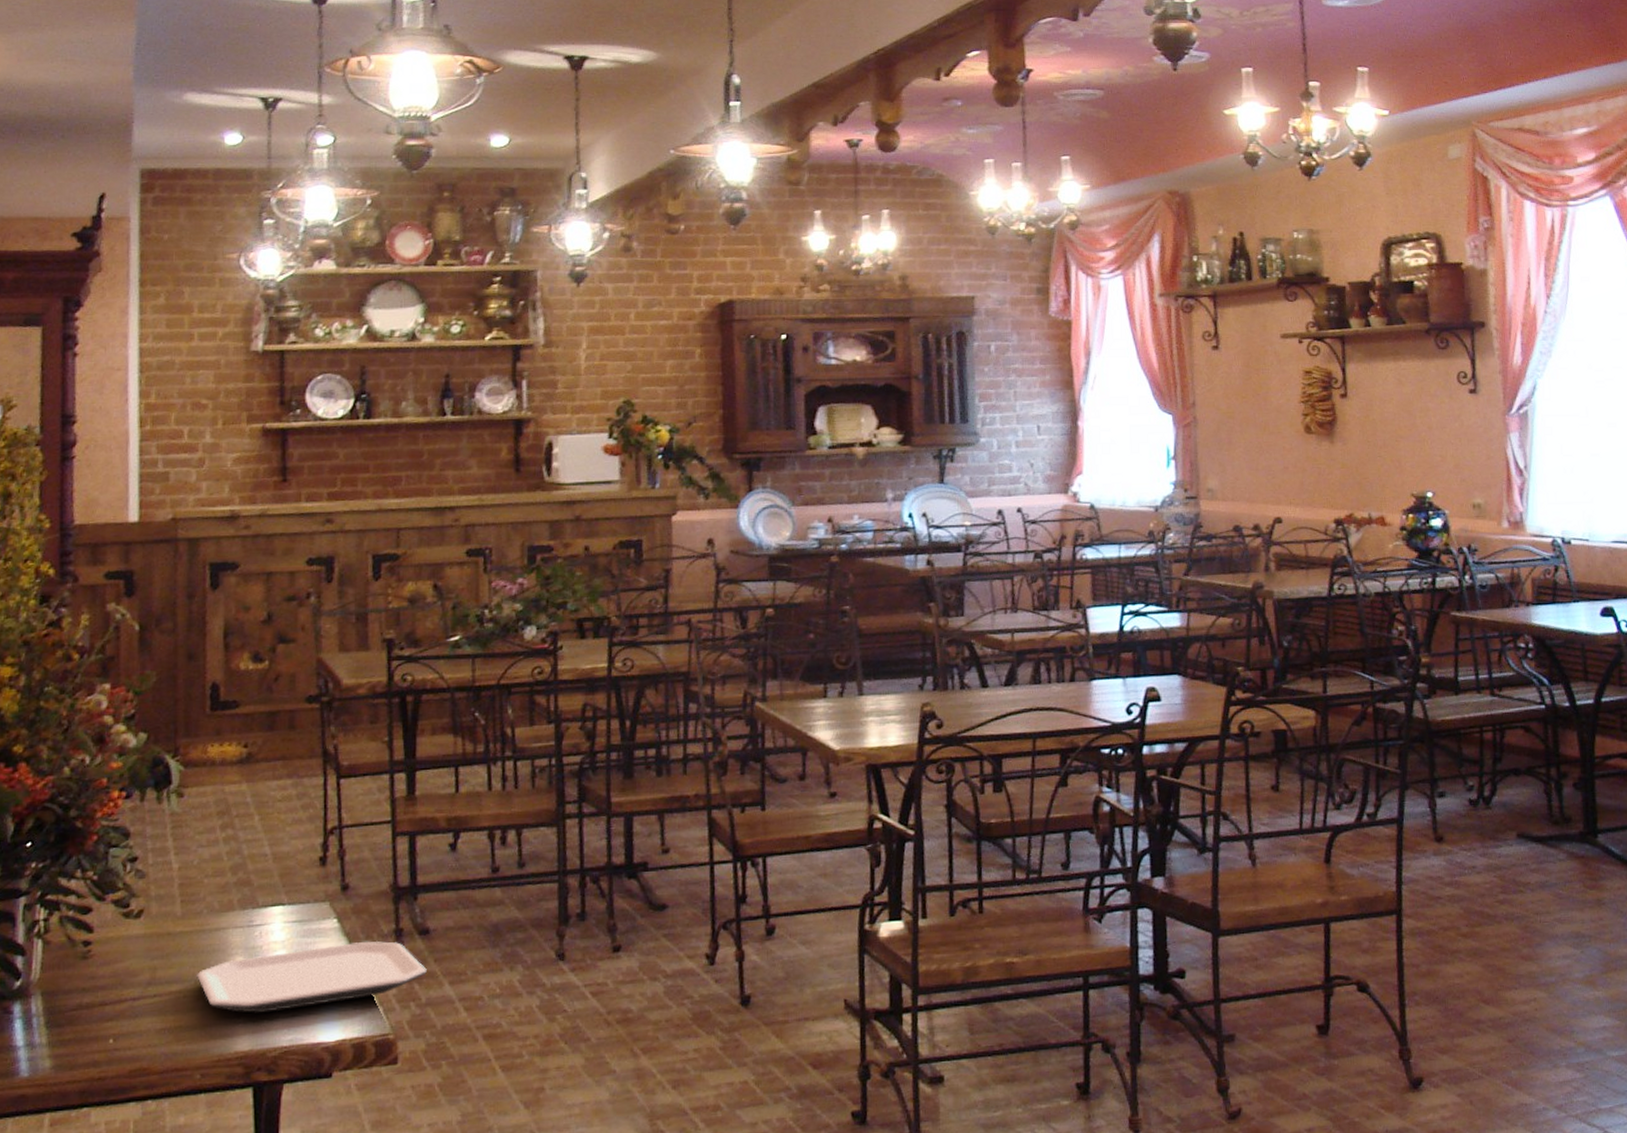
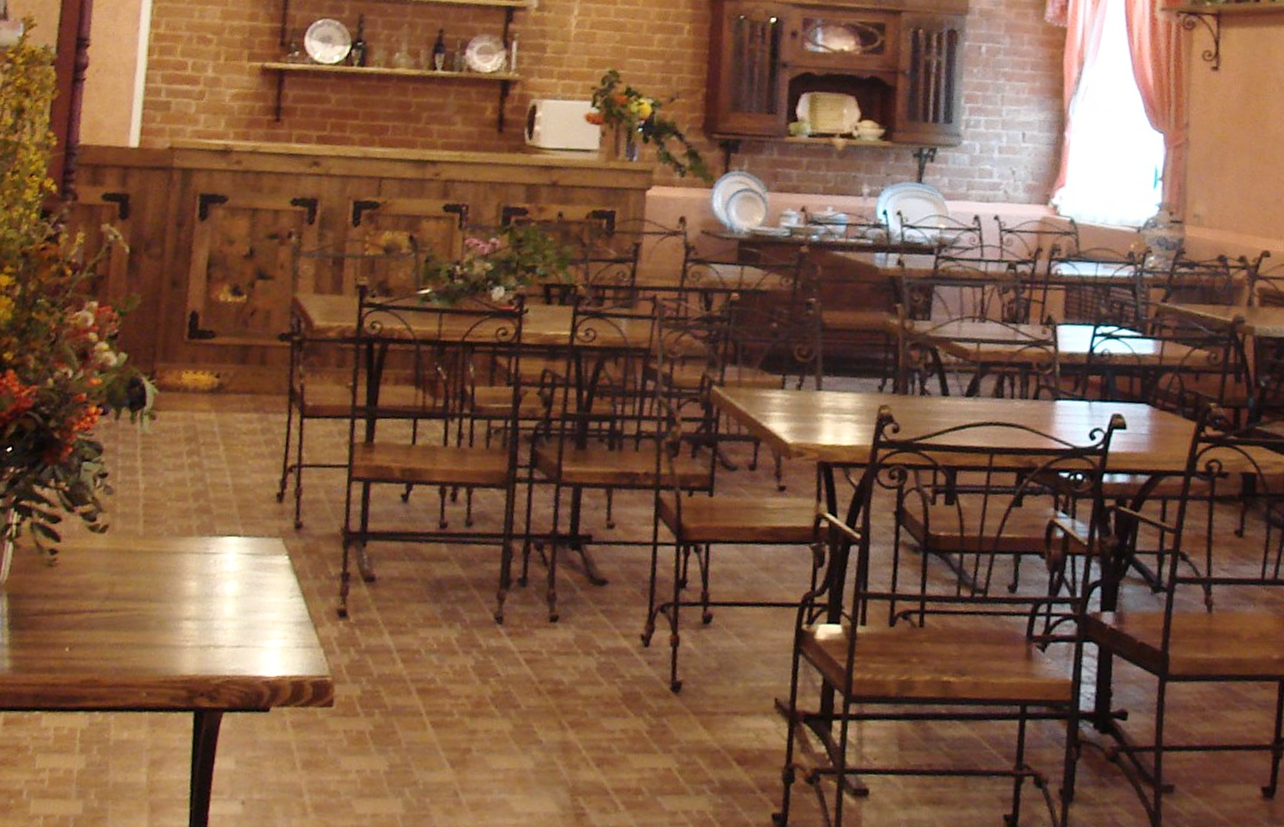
plate: present [197,941,427,1013] -> none [152,581,369,640]

